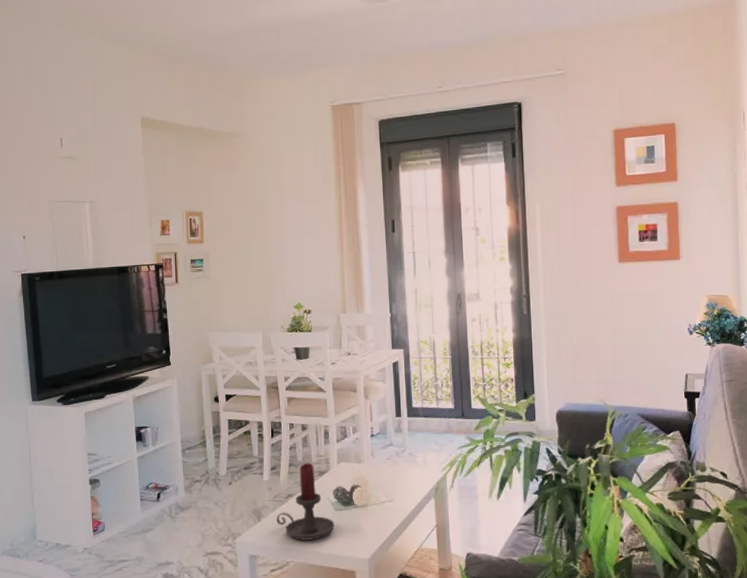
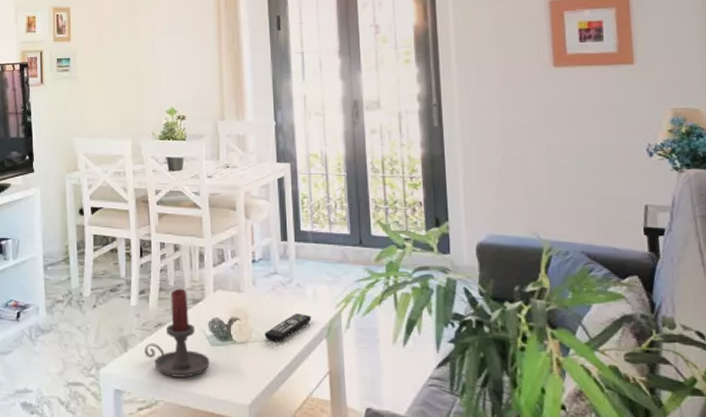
remote control: none [382,478,422,504] -> present [264,314,312,342]

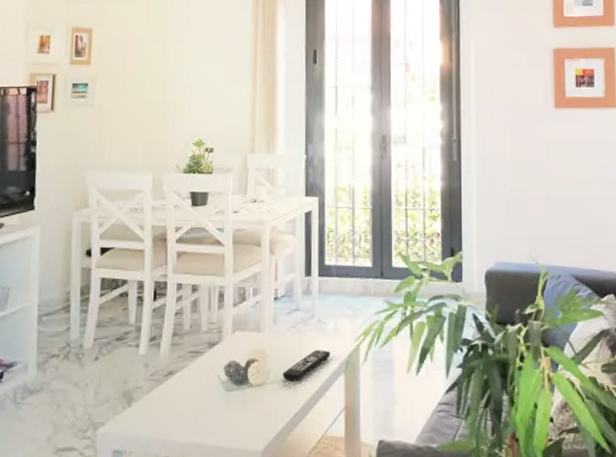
candle holder: present [145,288,210,378] -> none [151,332,223,430]

